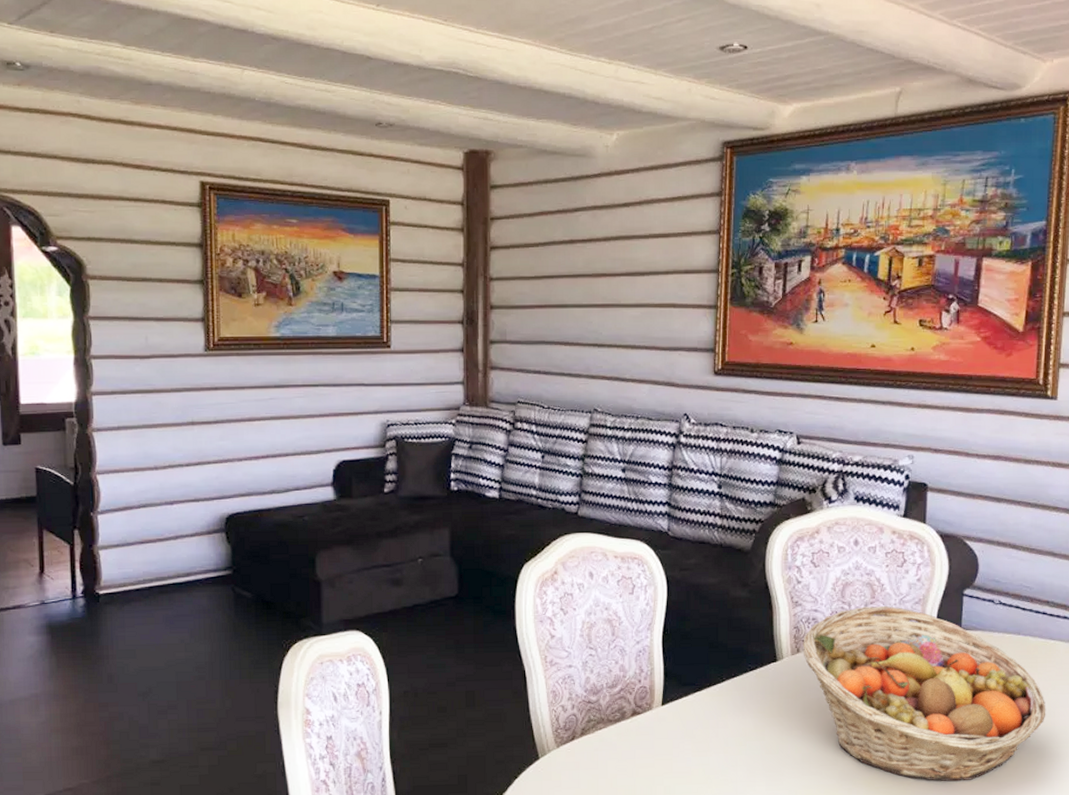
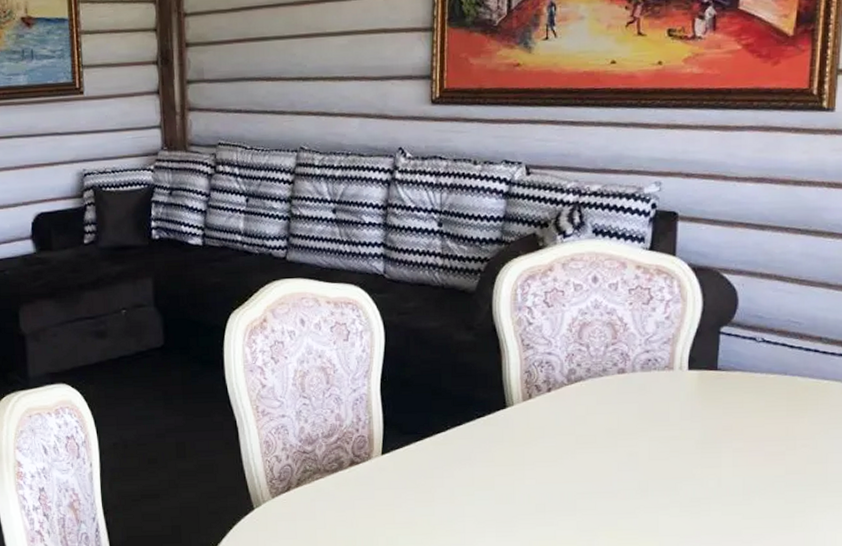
fruit basket: present [803,606,1046,782] -> none [535,347,817,533]

